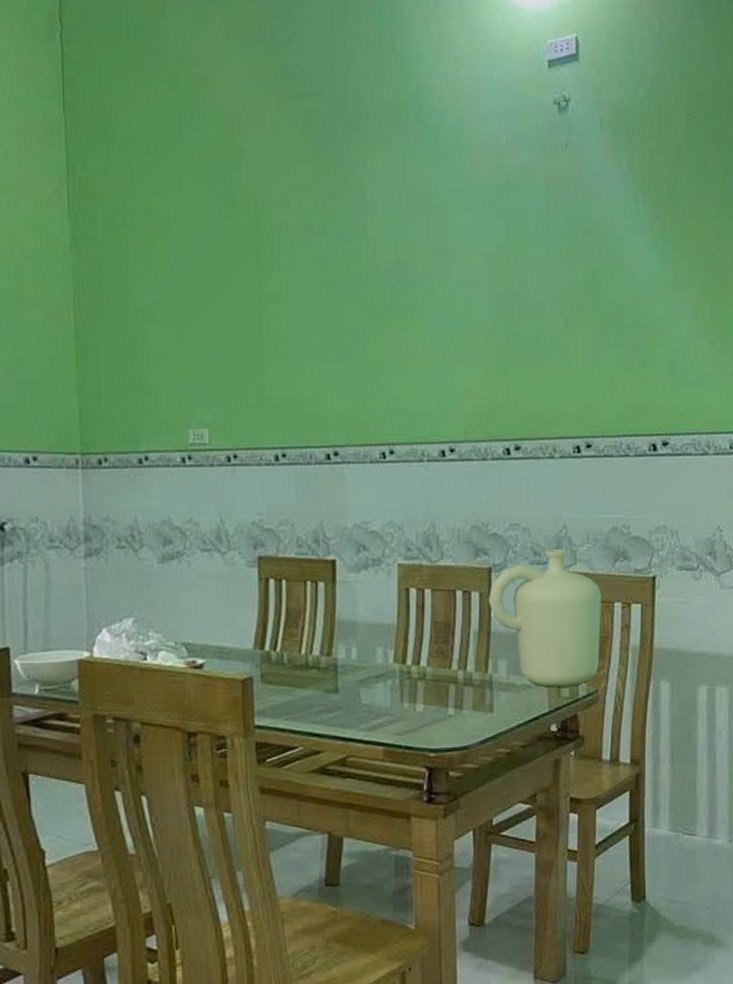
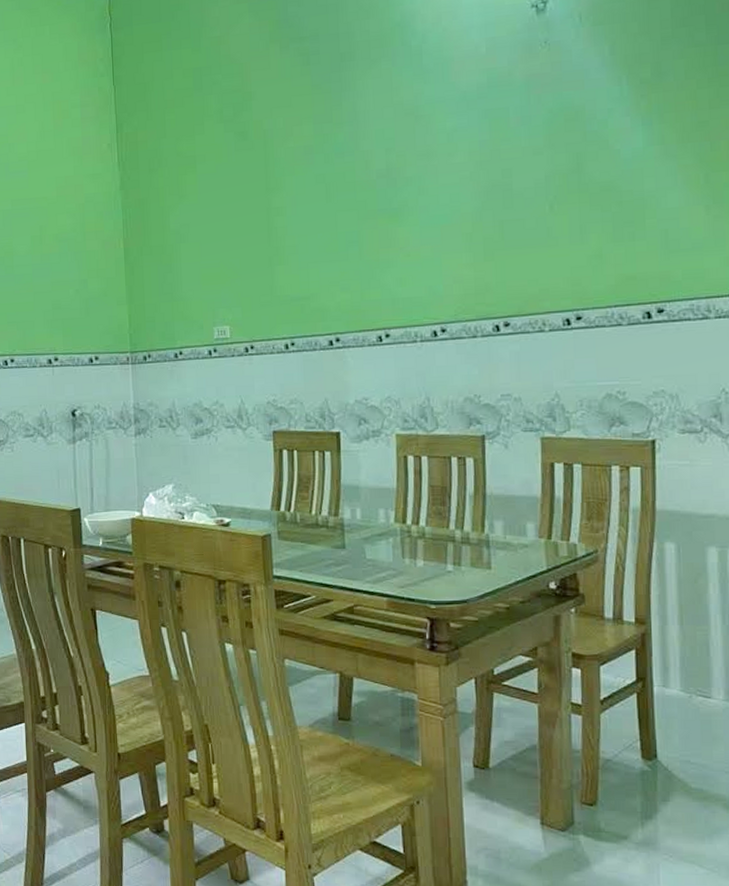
water jug: present [489,549,601,688] -> none [483,416,598,547]

